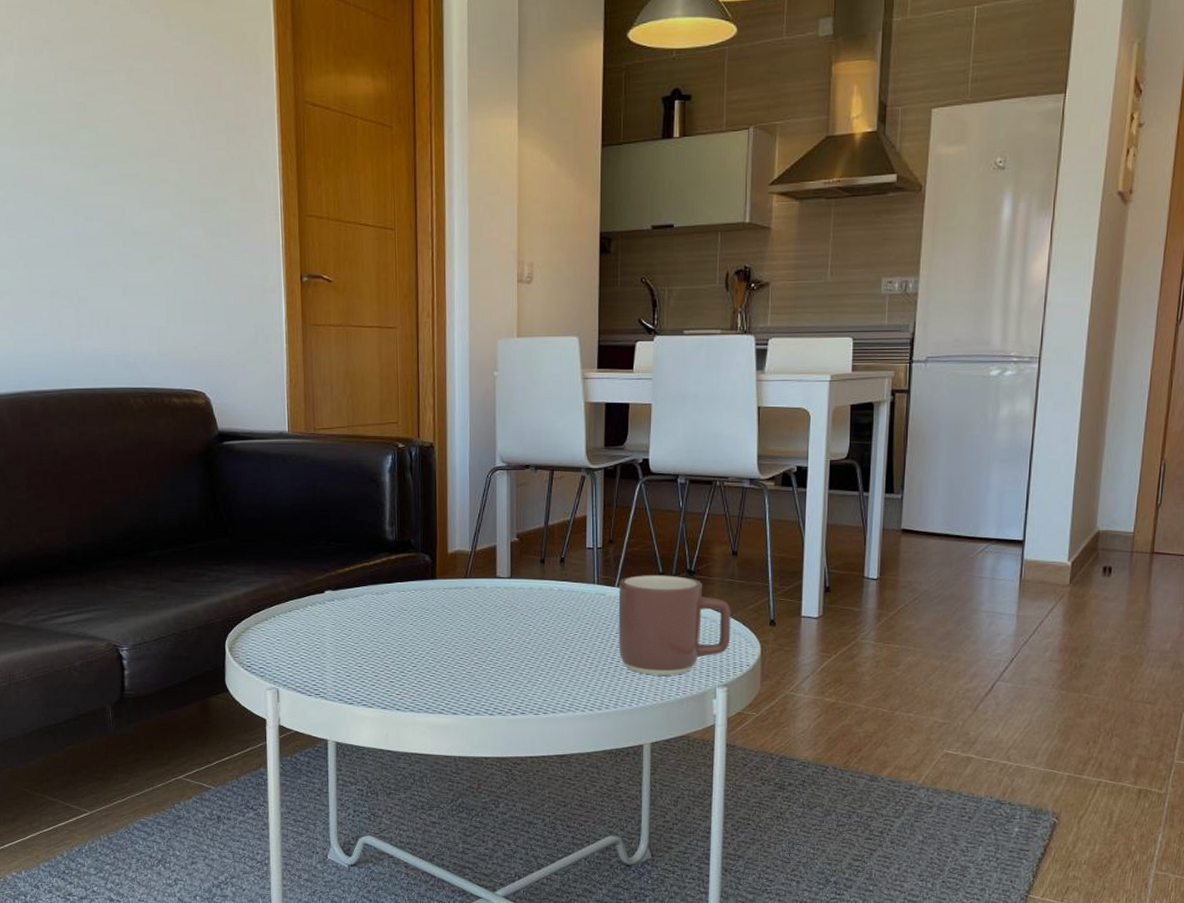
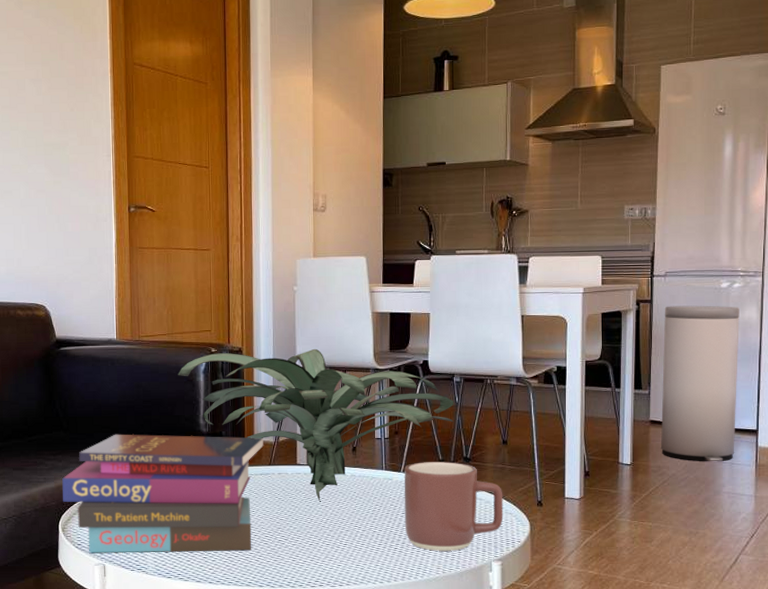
books: none [228,541,459,676] -> present [62,434,264,554]
decorative plant: none [359,444,678,619] -> present [178,348,454,501]
pedal bin: none [912,396,1010,576] -> present [660,305,739,461]

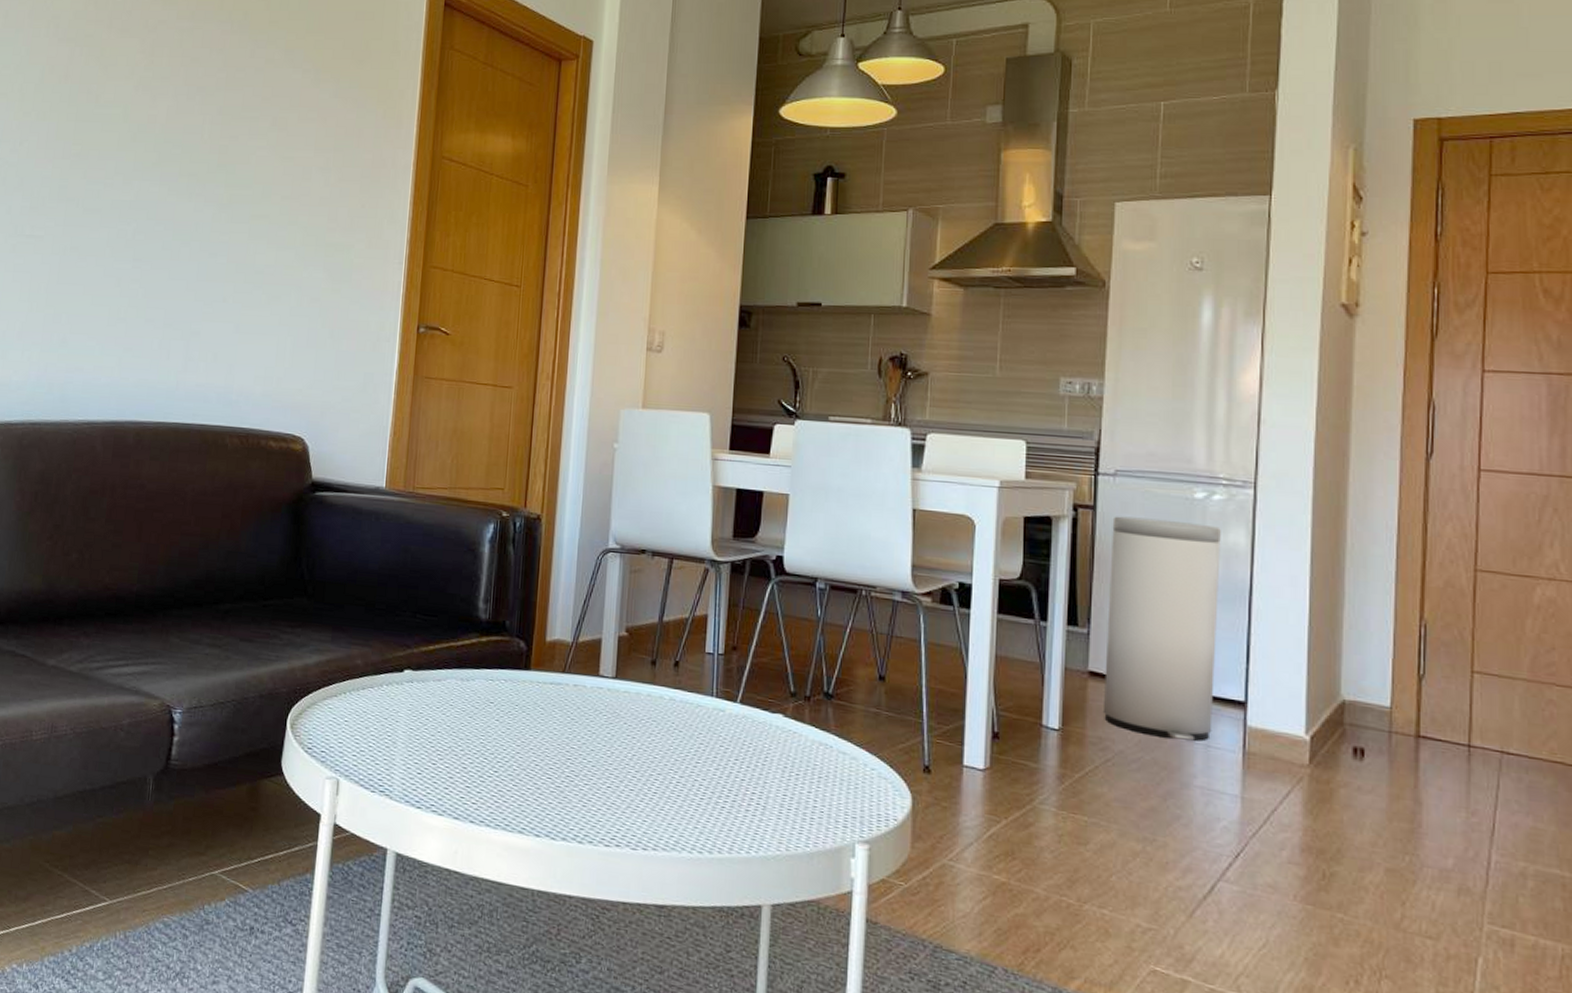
books: present [62,434,264,554] -> none [296,609,559,784]
decorative plant: present [178,348,454,501] -> none [457,518,815,729]
mug: present [404,462,504,551] -> none [737,691,876,821]

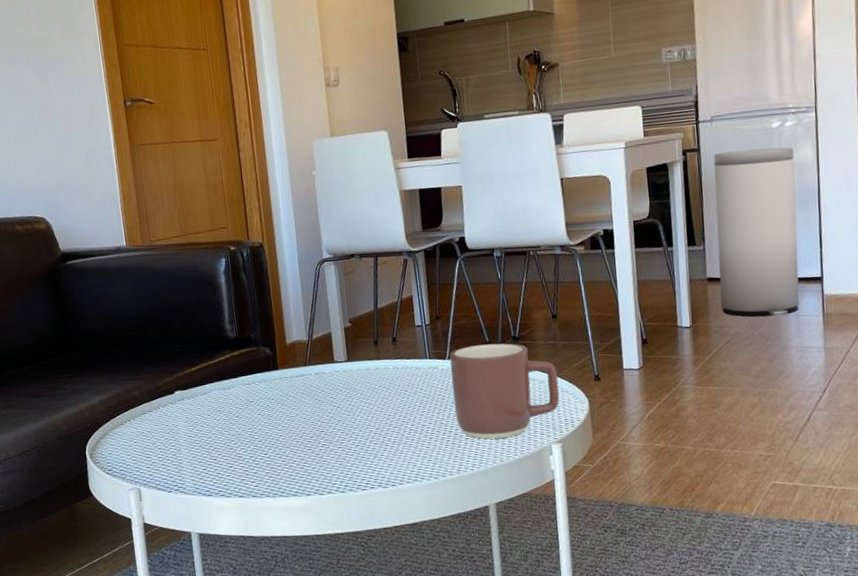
mug: none [737,691,876,821] -> present [450,343,560,439]

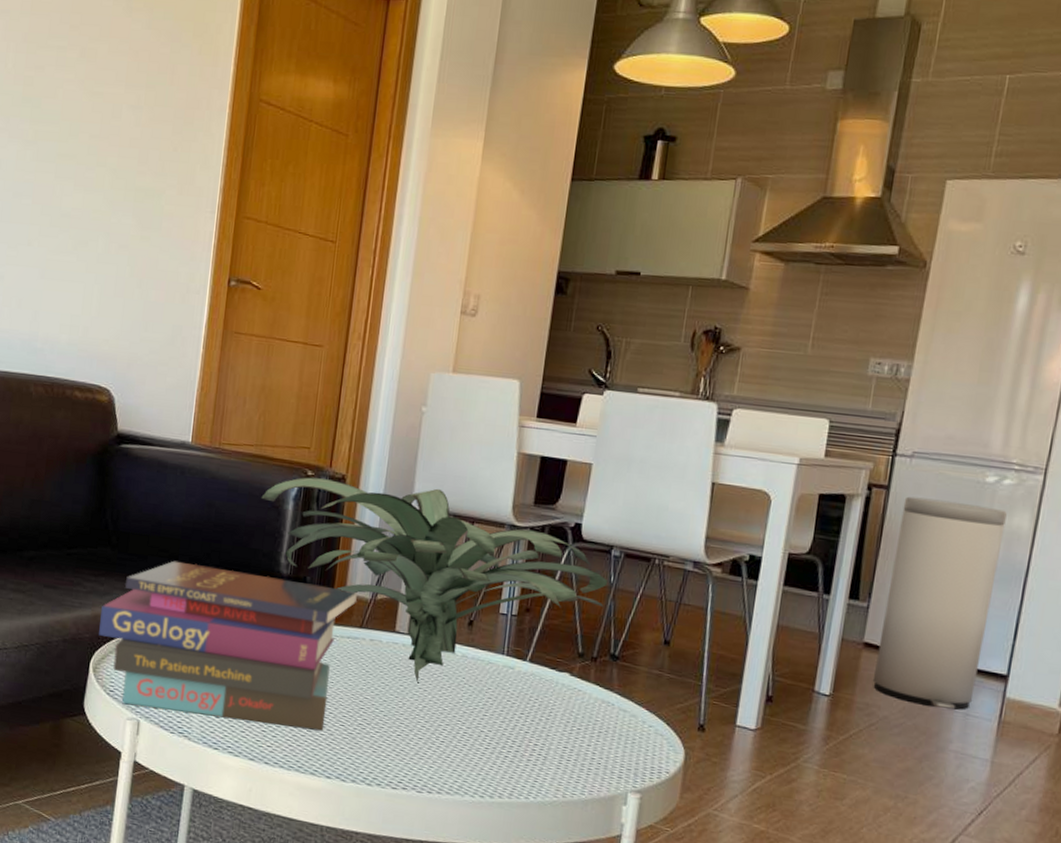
books: none [84,337,297,479] -> present [99,560,358,730]
decorative plant: none [196,235,498,399] -> present [261,477,608,682]
mug: present [450,343,560,439] -> none [521,651,656,772]

